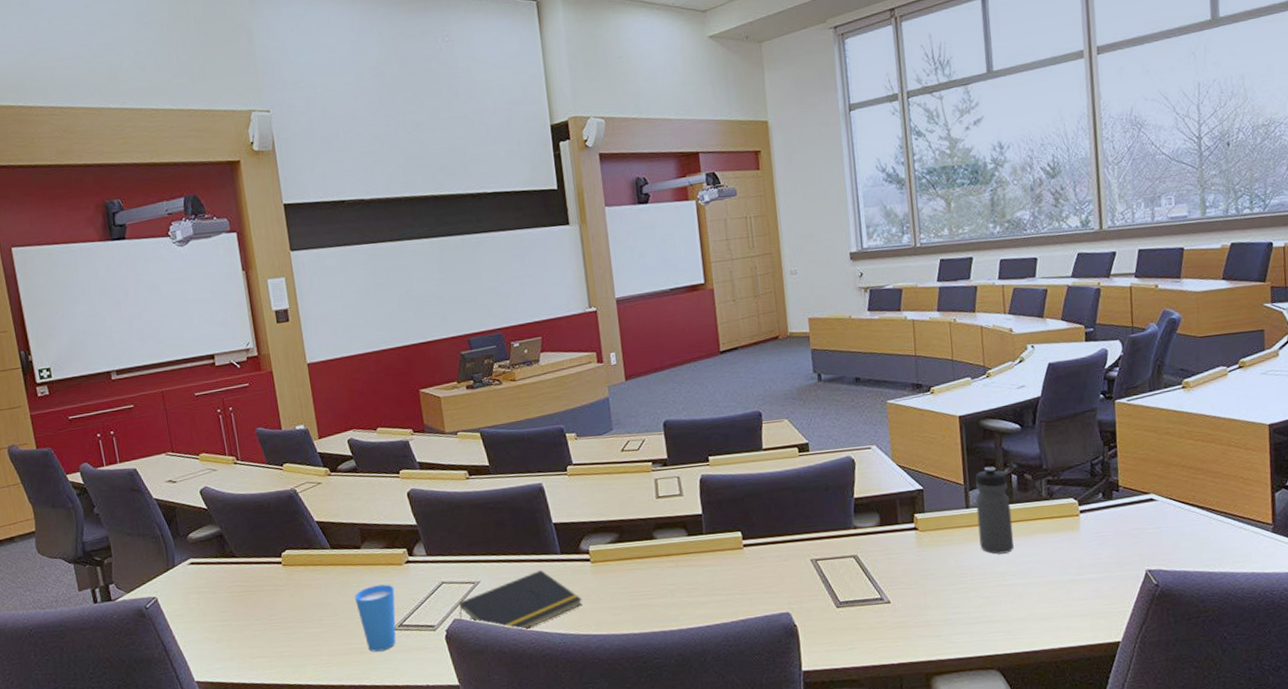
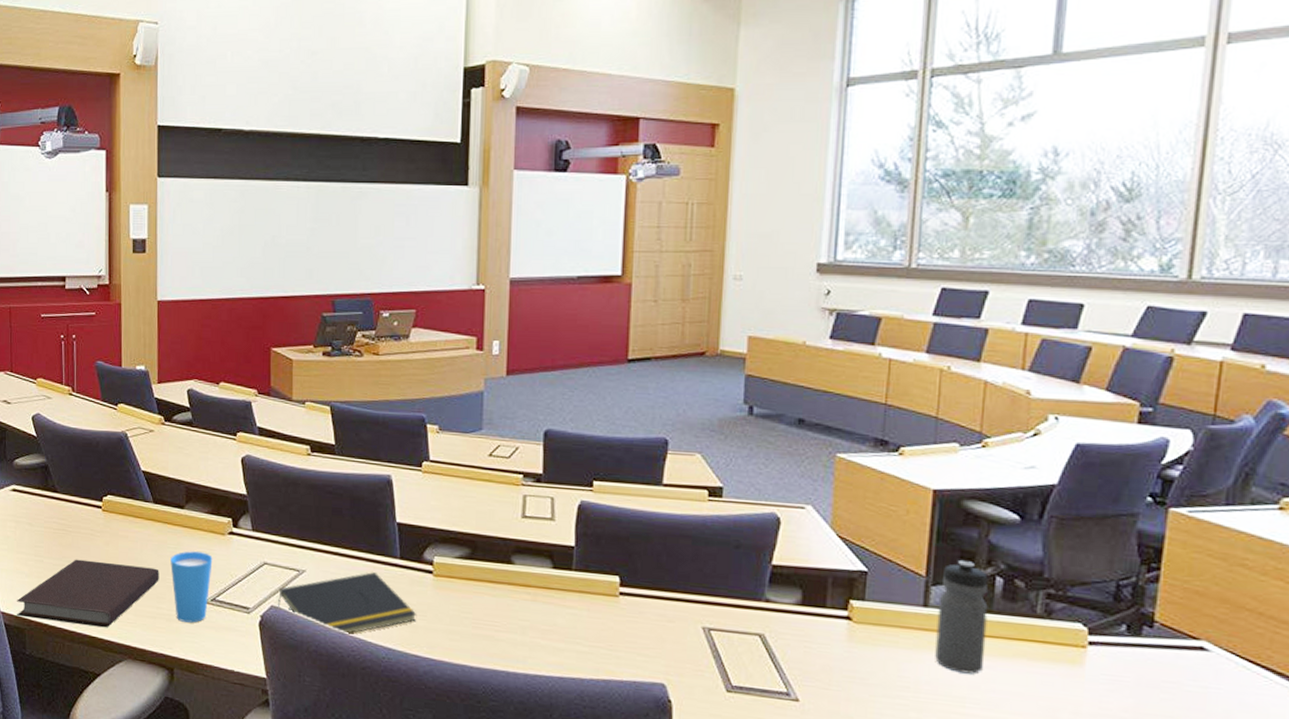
notebook: none [210,608,347,682] -> present [17,559,159,628]

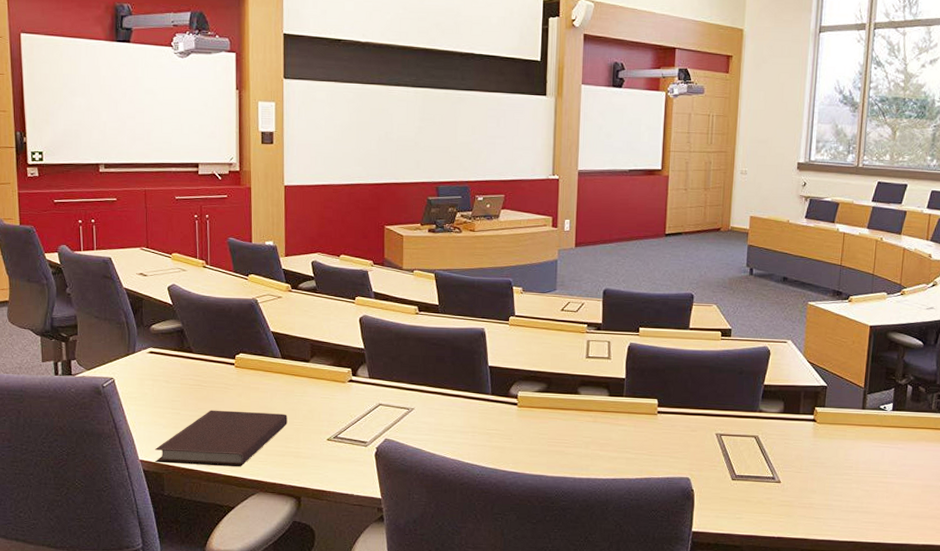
cup: present [170,551,213,623] -> none [297,398,335,458]
notepad: present [277,571,417,635] -> none [390,406,505,458]
water bottle: present [935,561,988,674] -> none [869,375,903,454]

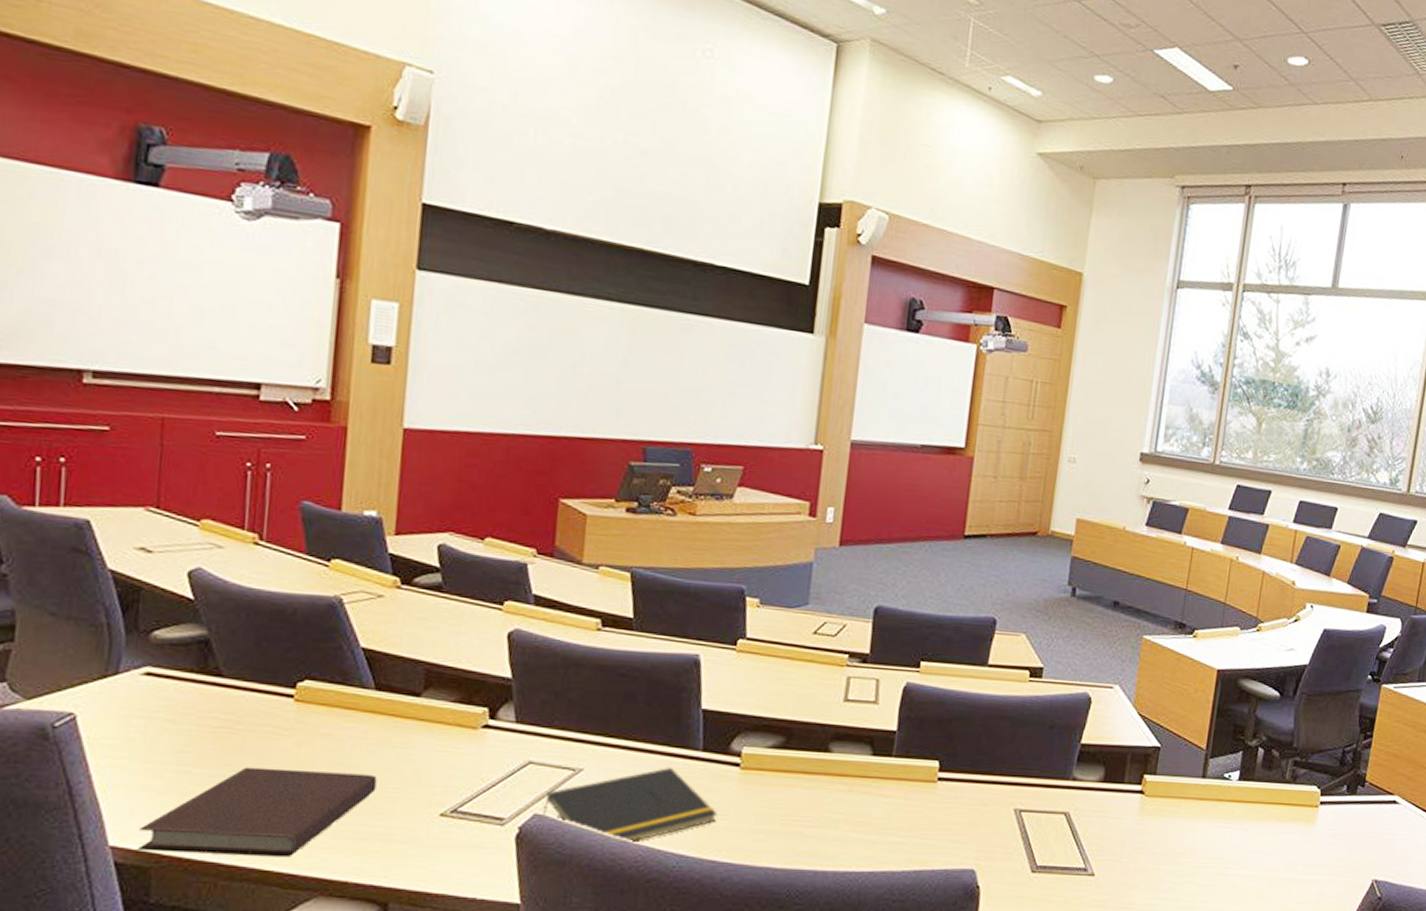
notepad: none [390,406,505,458] -> present [541,766,718,843]

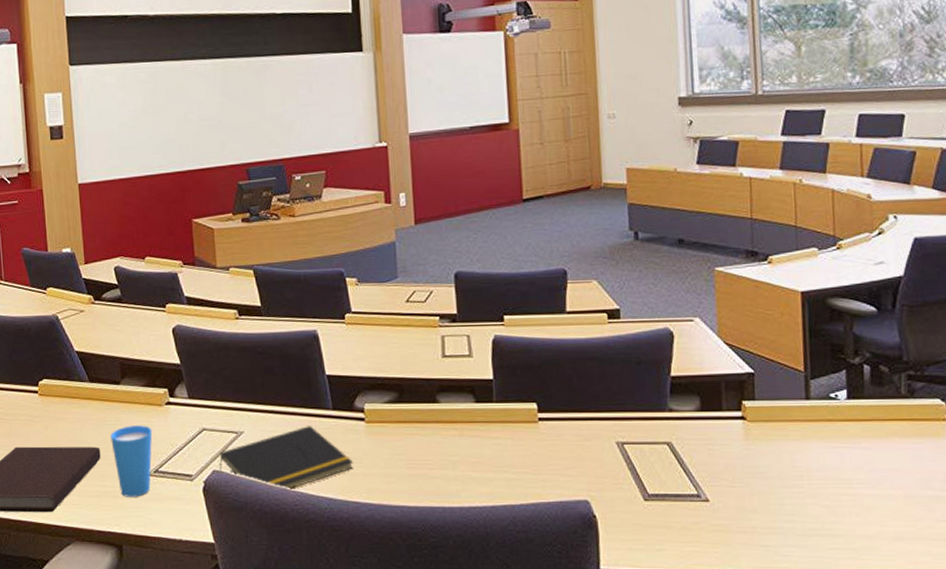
cup: none [394,750,458,842] -> present [111,425,153,497]

